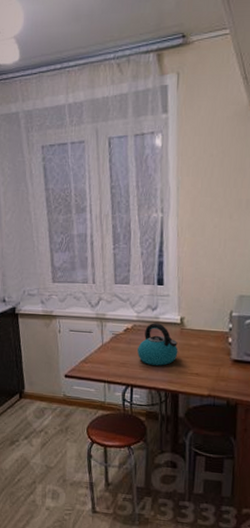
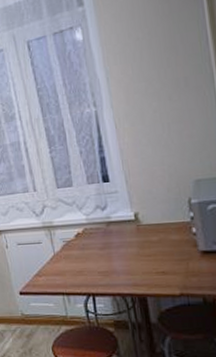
kettle: present [137,323,178,366] -> none [93,223,138,269]

